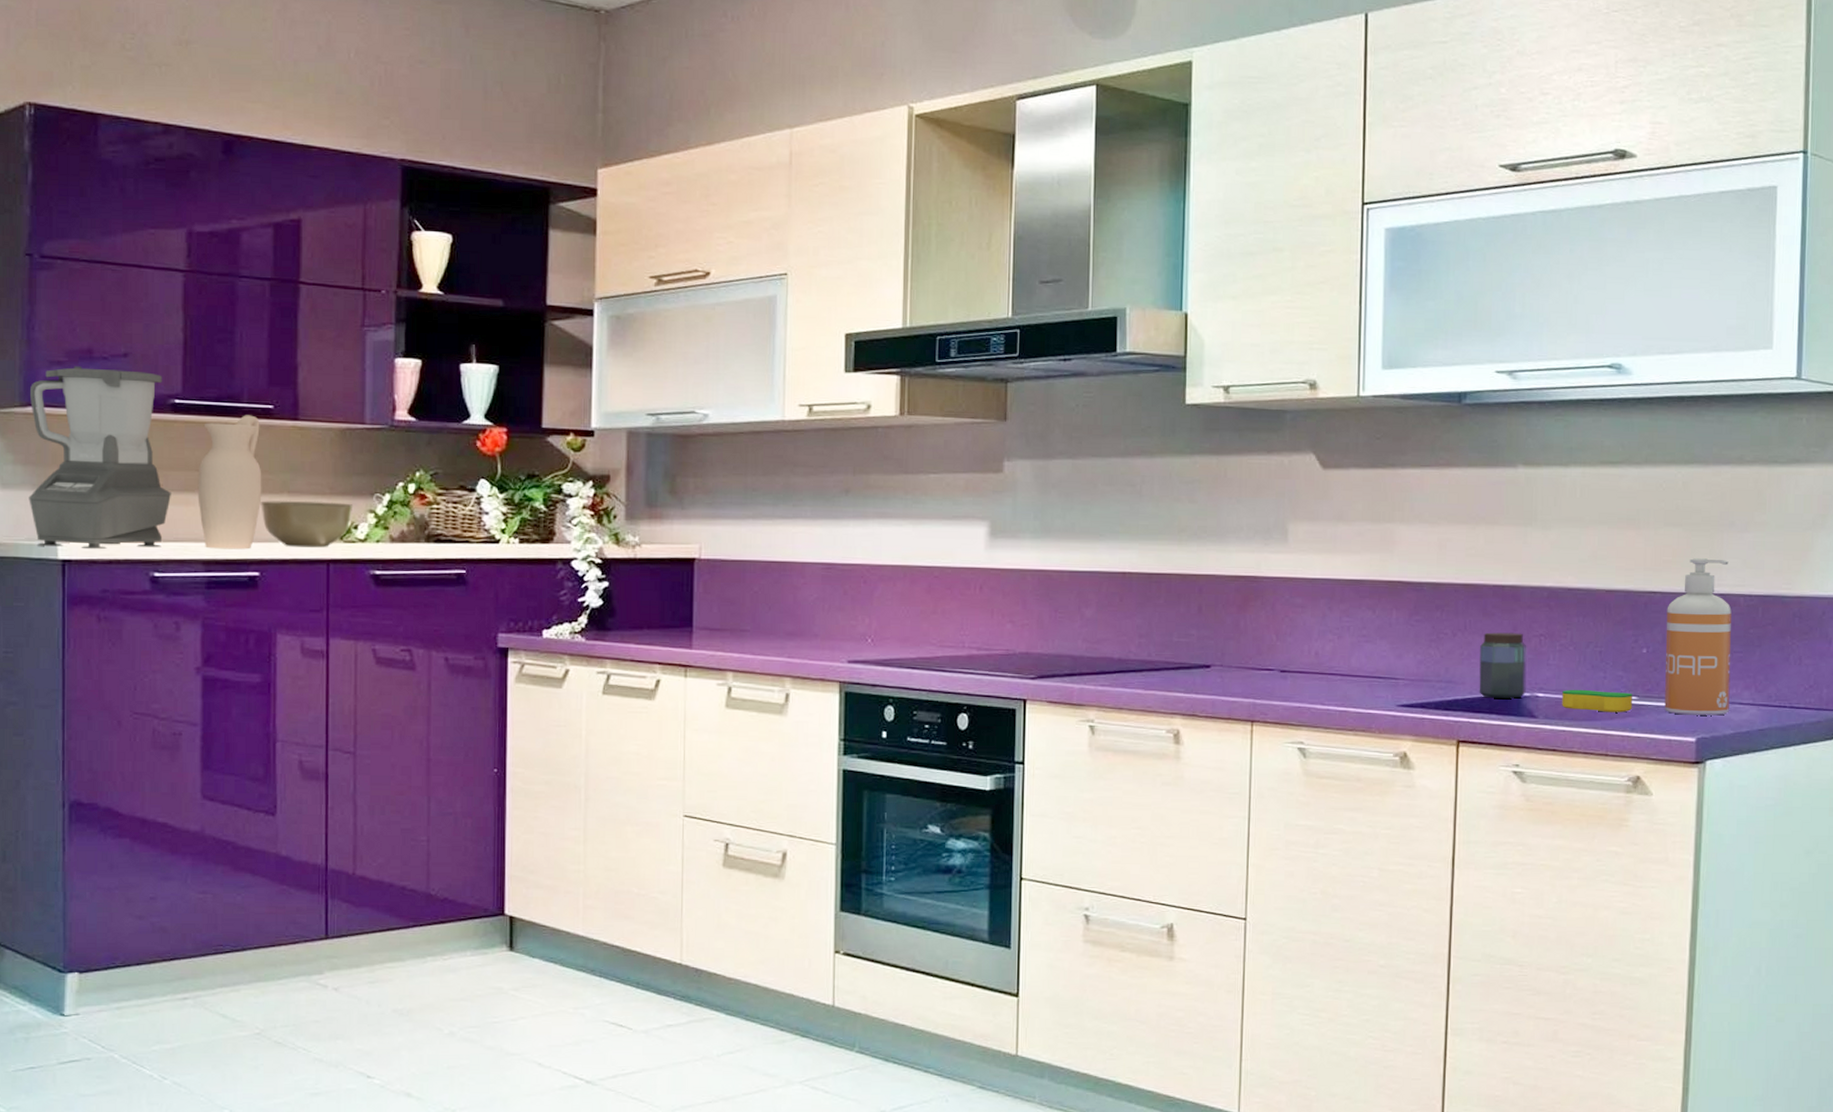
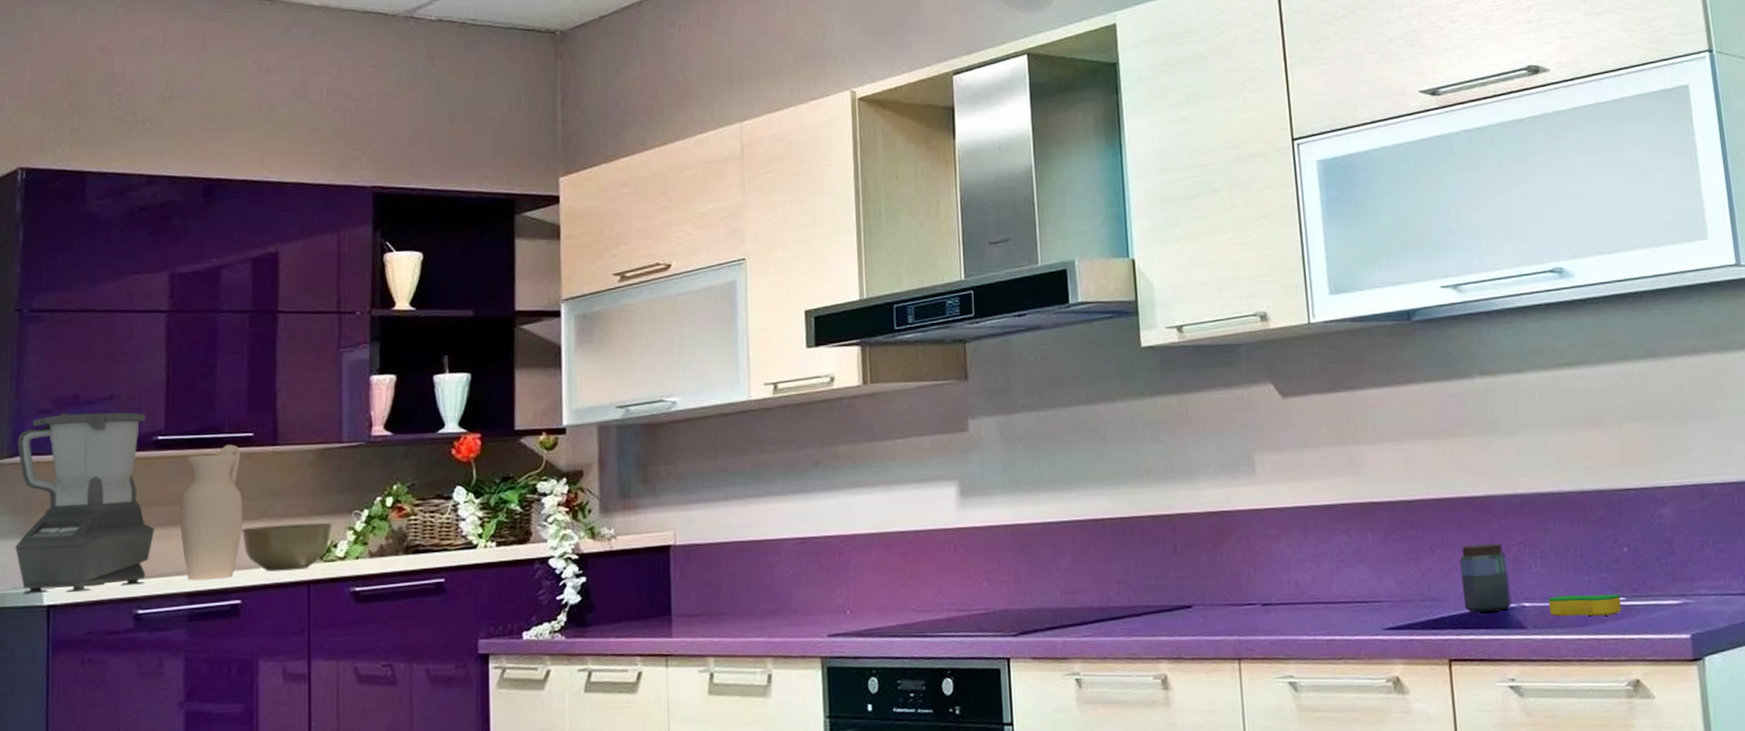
soap dispenser: present [1664,558,1732,716] -> none [1642,450,1720,612]

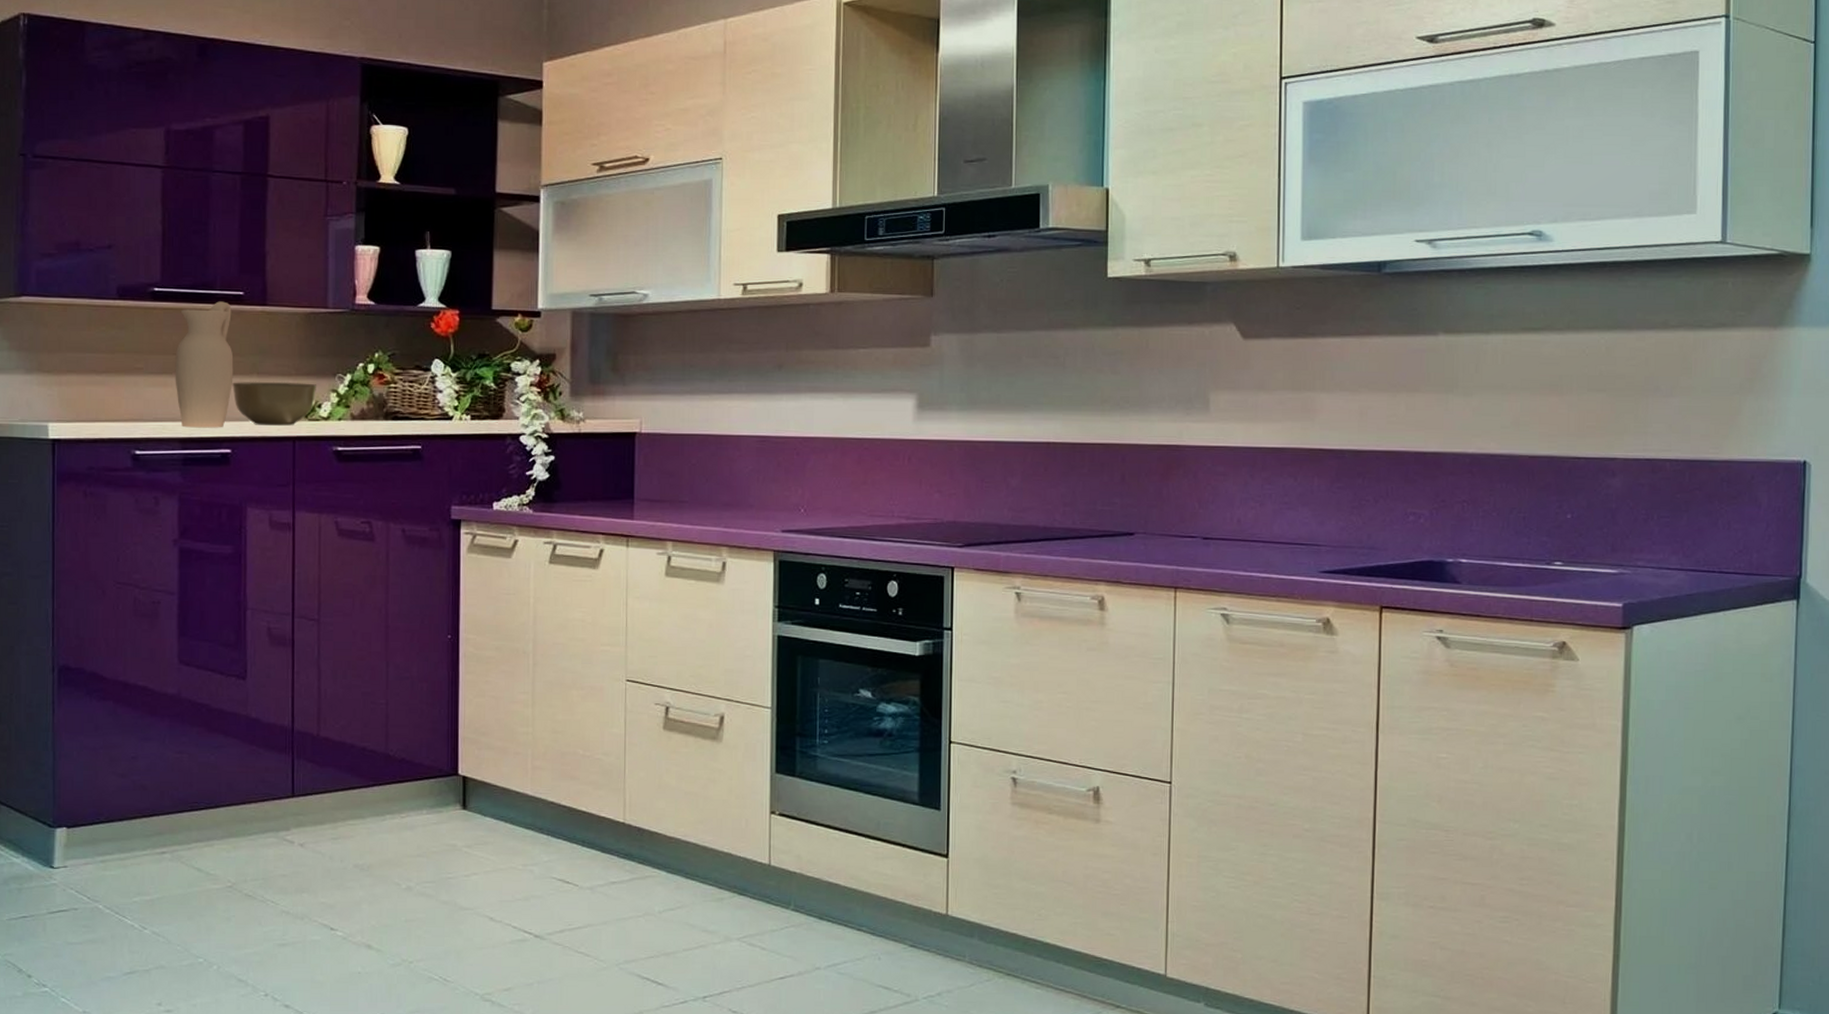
blender: present [15,412,156,594] -> none [22,258,152,430]
peanut butter: present [1460,543,1512,613] -> none [1401,499,1450,565]
sponge: present [1549,594,1621,617] -> none [1485,555,1557,578]

